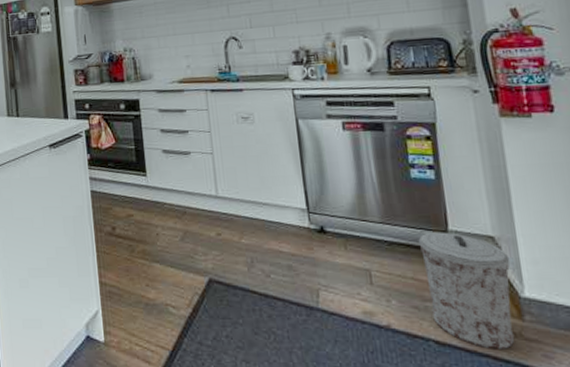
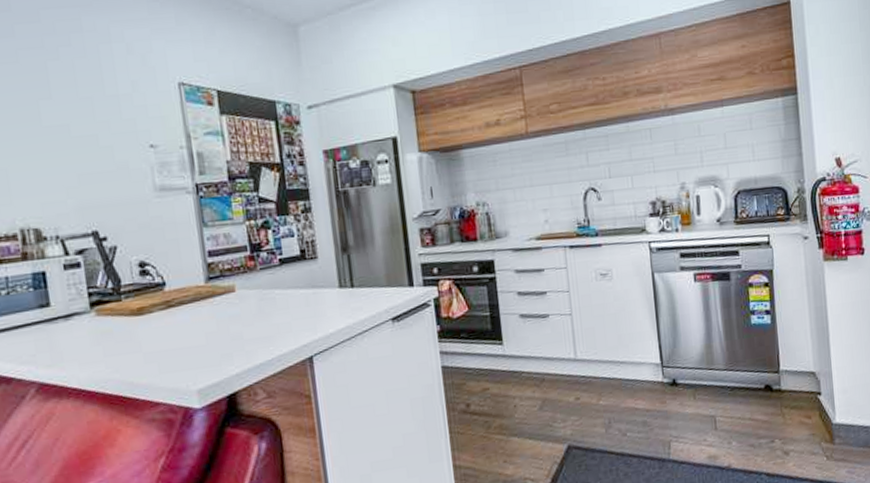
trash can: present [418,232,514,349] -> none [755,372,827,473]

